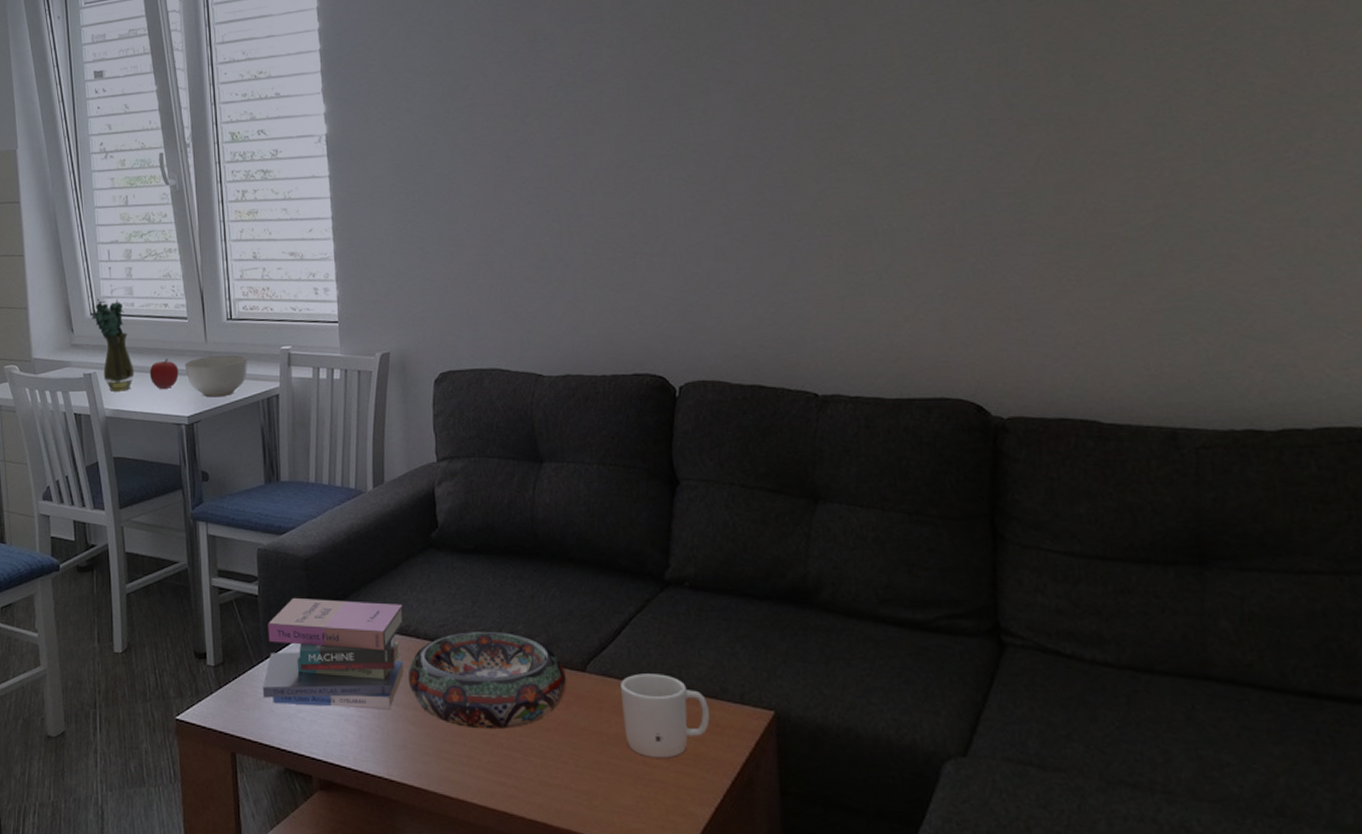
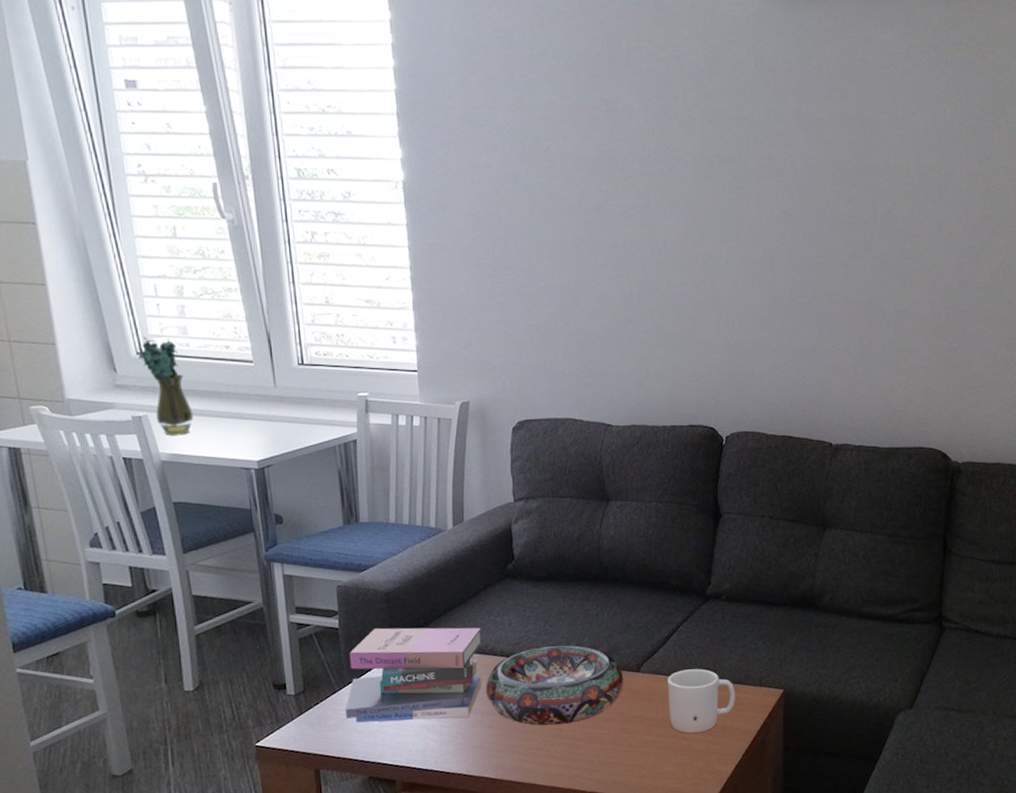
fruit: present [149,359,179,389] -> none [211,402,245,433]
bowl: present [184,355,248,398] -> none [252,400,323,442]

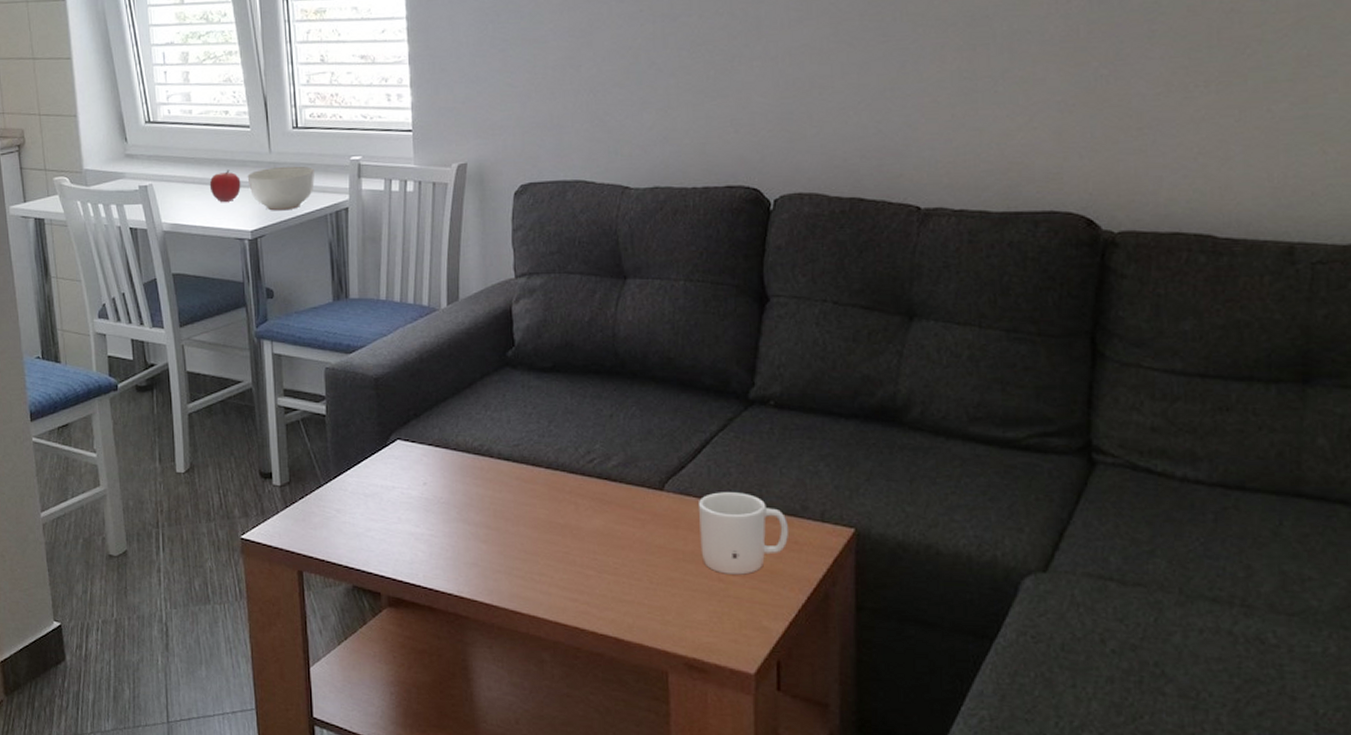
vase: present [138,336,194,435] -> none [146,105,194,205]
fruit: none [211,402,245,433] -> present [209,170,241,202]
bowl: none [252,400,323,442] -> present [247,166,315,211]
books: present [346,627,483,723] -> none [331,417,478,529]
decorative bowl: present [485,645,624,726] -> none [480,450,644,547]

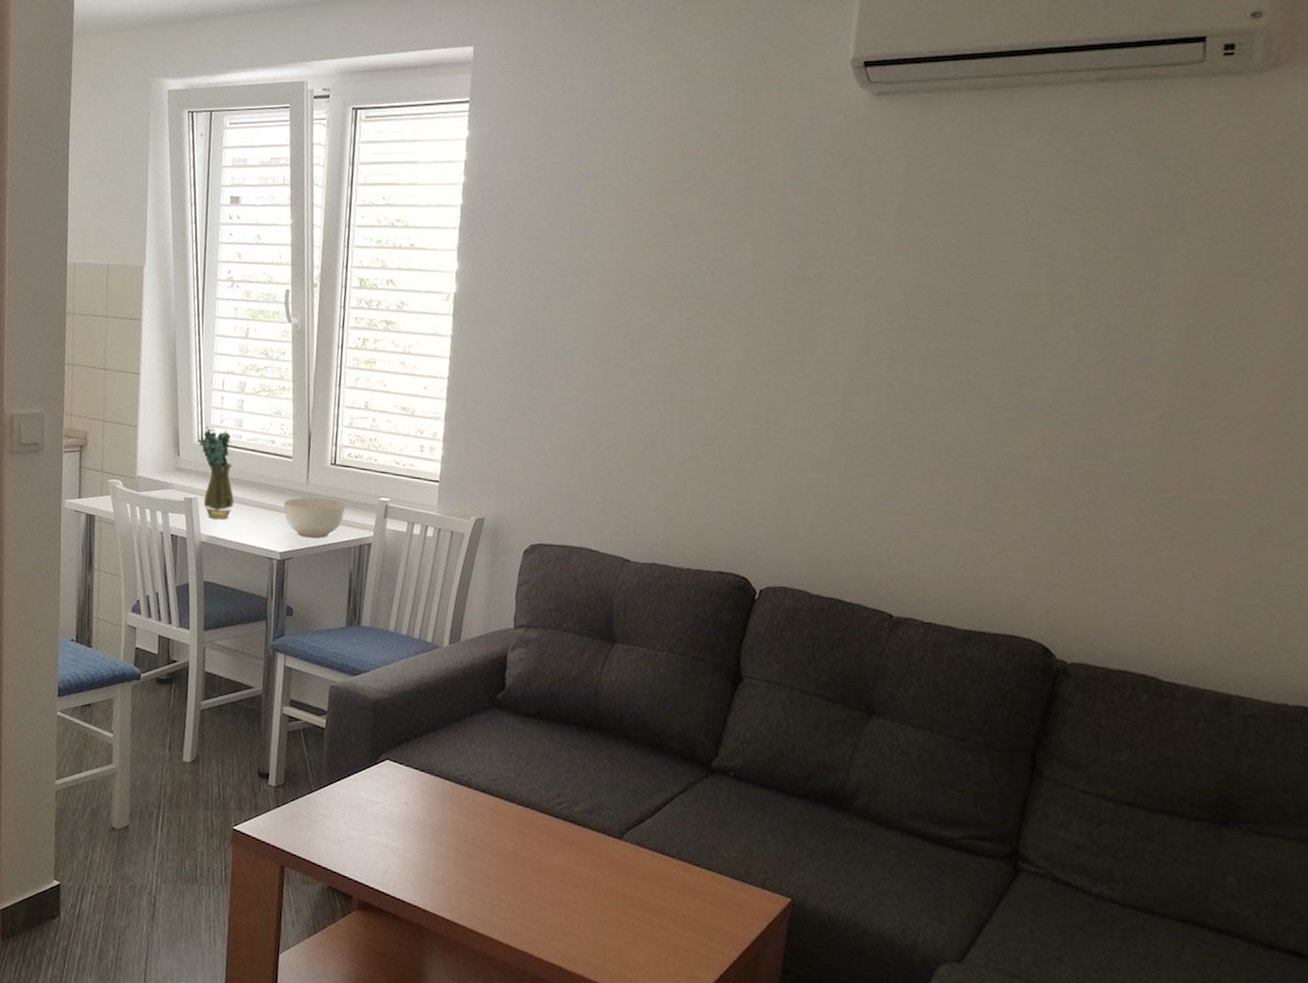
vase: none [146,105,194,205] -> present [199,426,235,520]
fruit: present [209,170,241,202] -> none [248,494,277,523]
mug: present [698,492,790,576] -> none [648,848,732,927]

